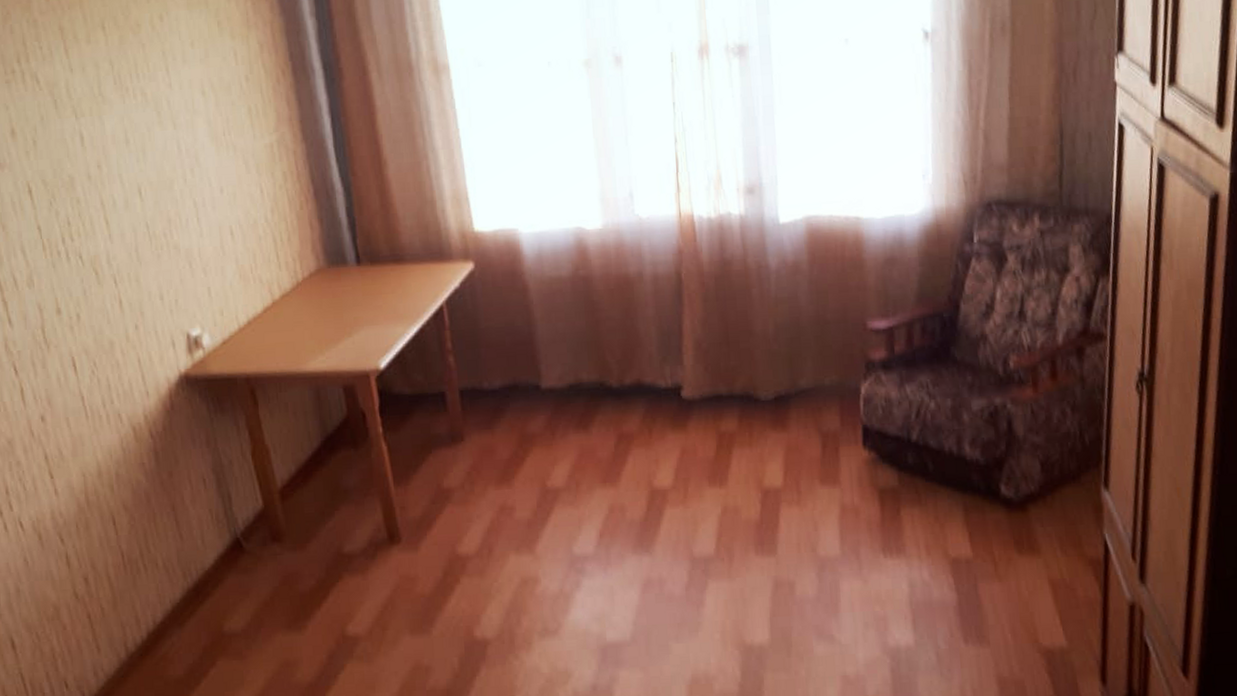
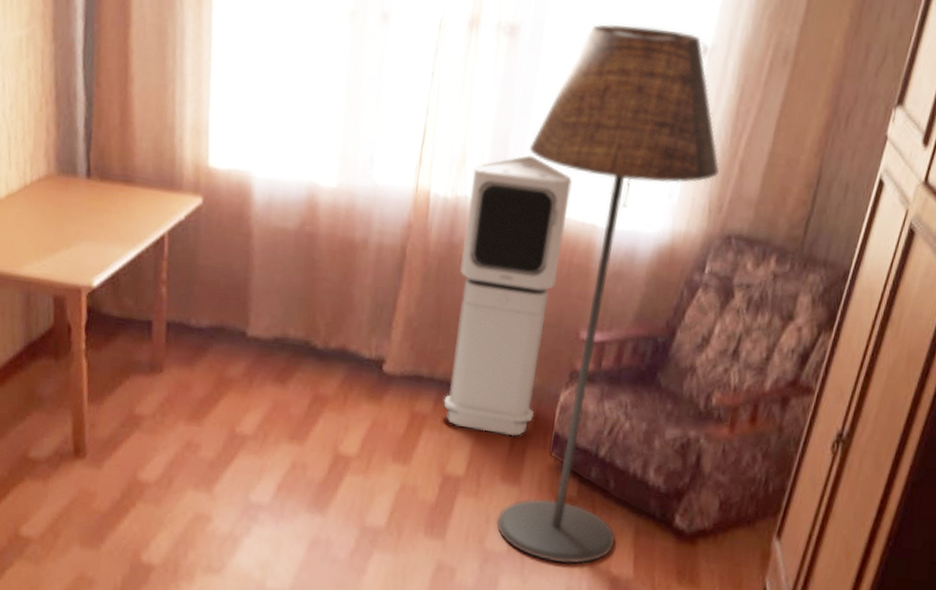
air purifier: none [731,162,839,439] -> present [443,155,573,437]
floor lamp: none [779,22,966,557] -> present [496,24,720,564]

